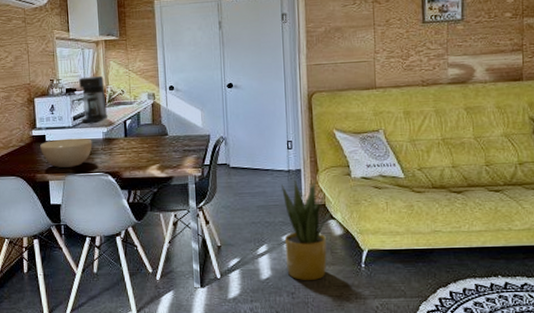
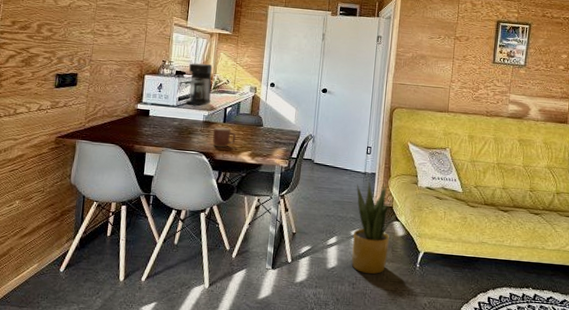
bowl: present [40,138,93,168] -> none [142,115,193,143]
mug: none [115,141,140,165] -> present [212,126,236,148]

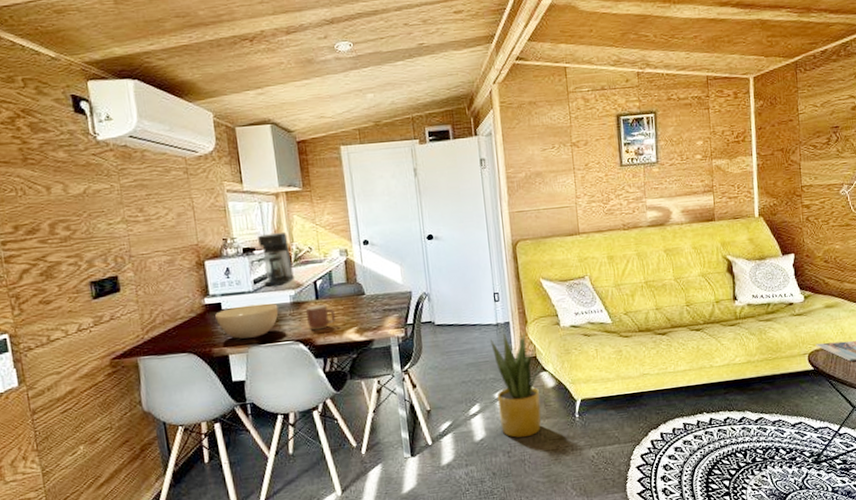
bowl: none [142,115,193,143] -> present [215,303,279,339]

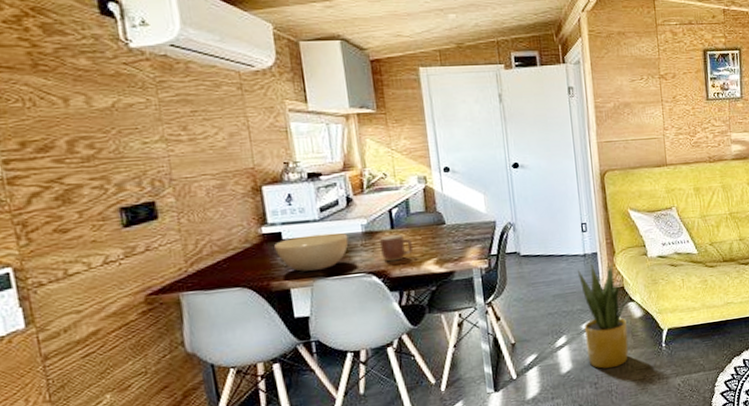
coffee maker: present [258,232,295,287] -> none [325,156,368,215]

